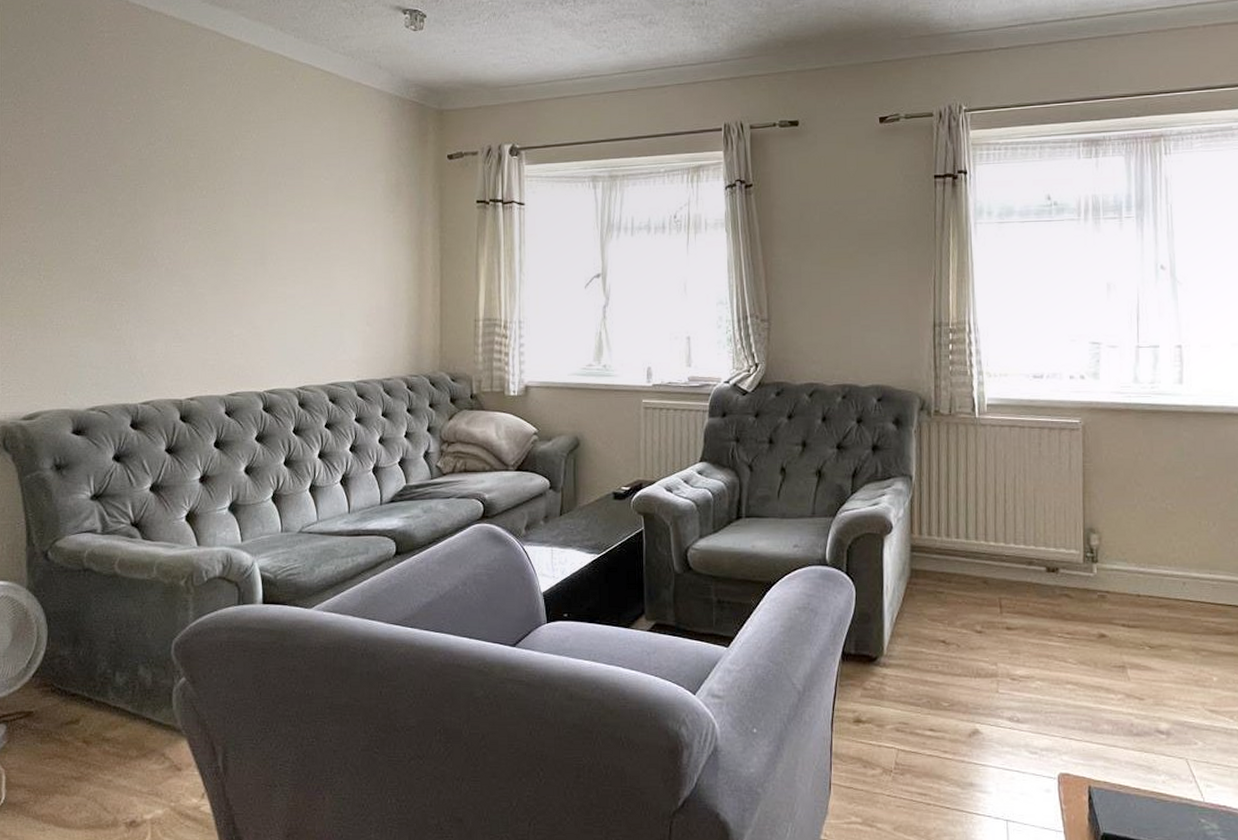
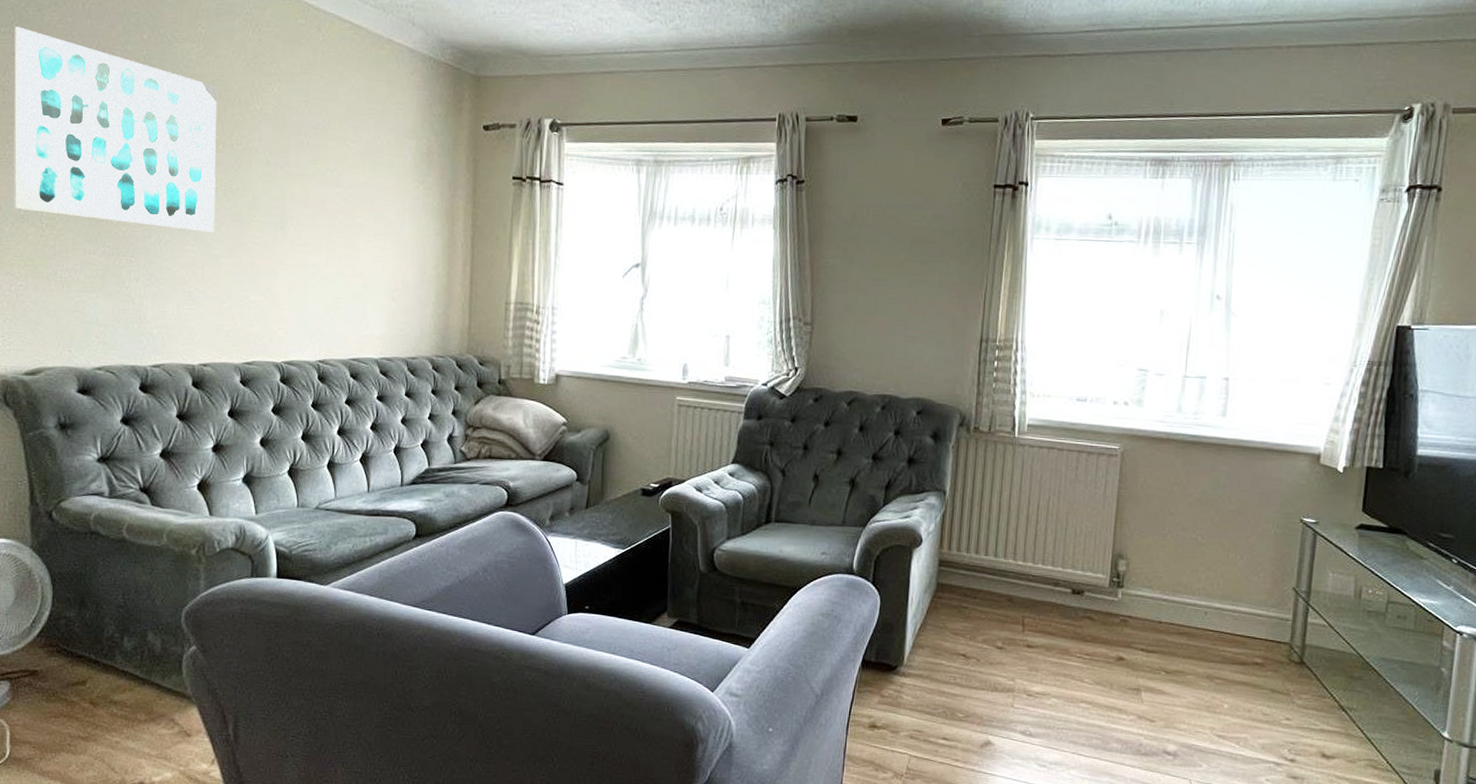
wall art: none [14,96,201,273] -> present [13,26,217,232]

